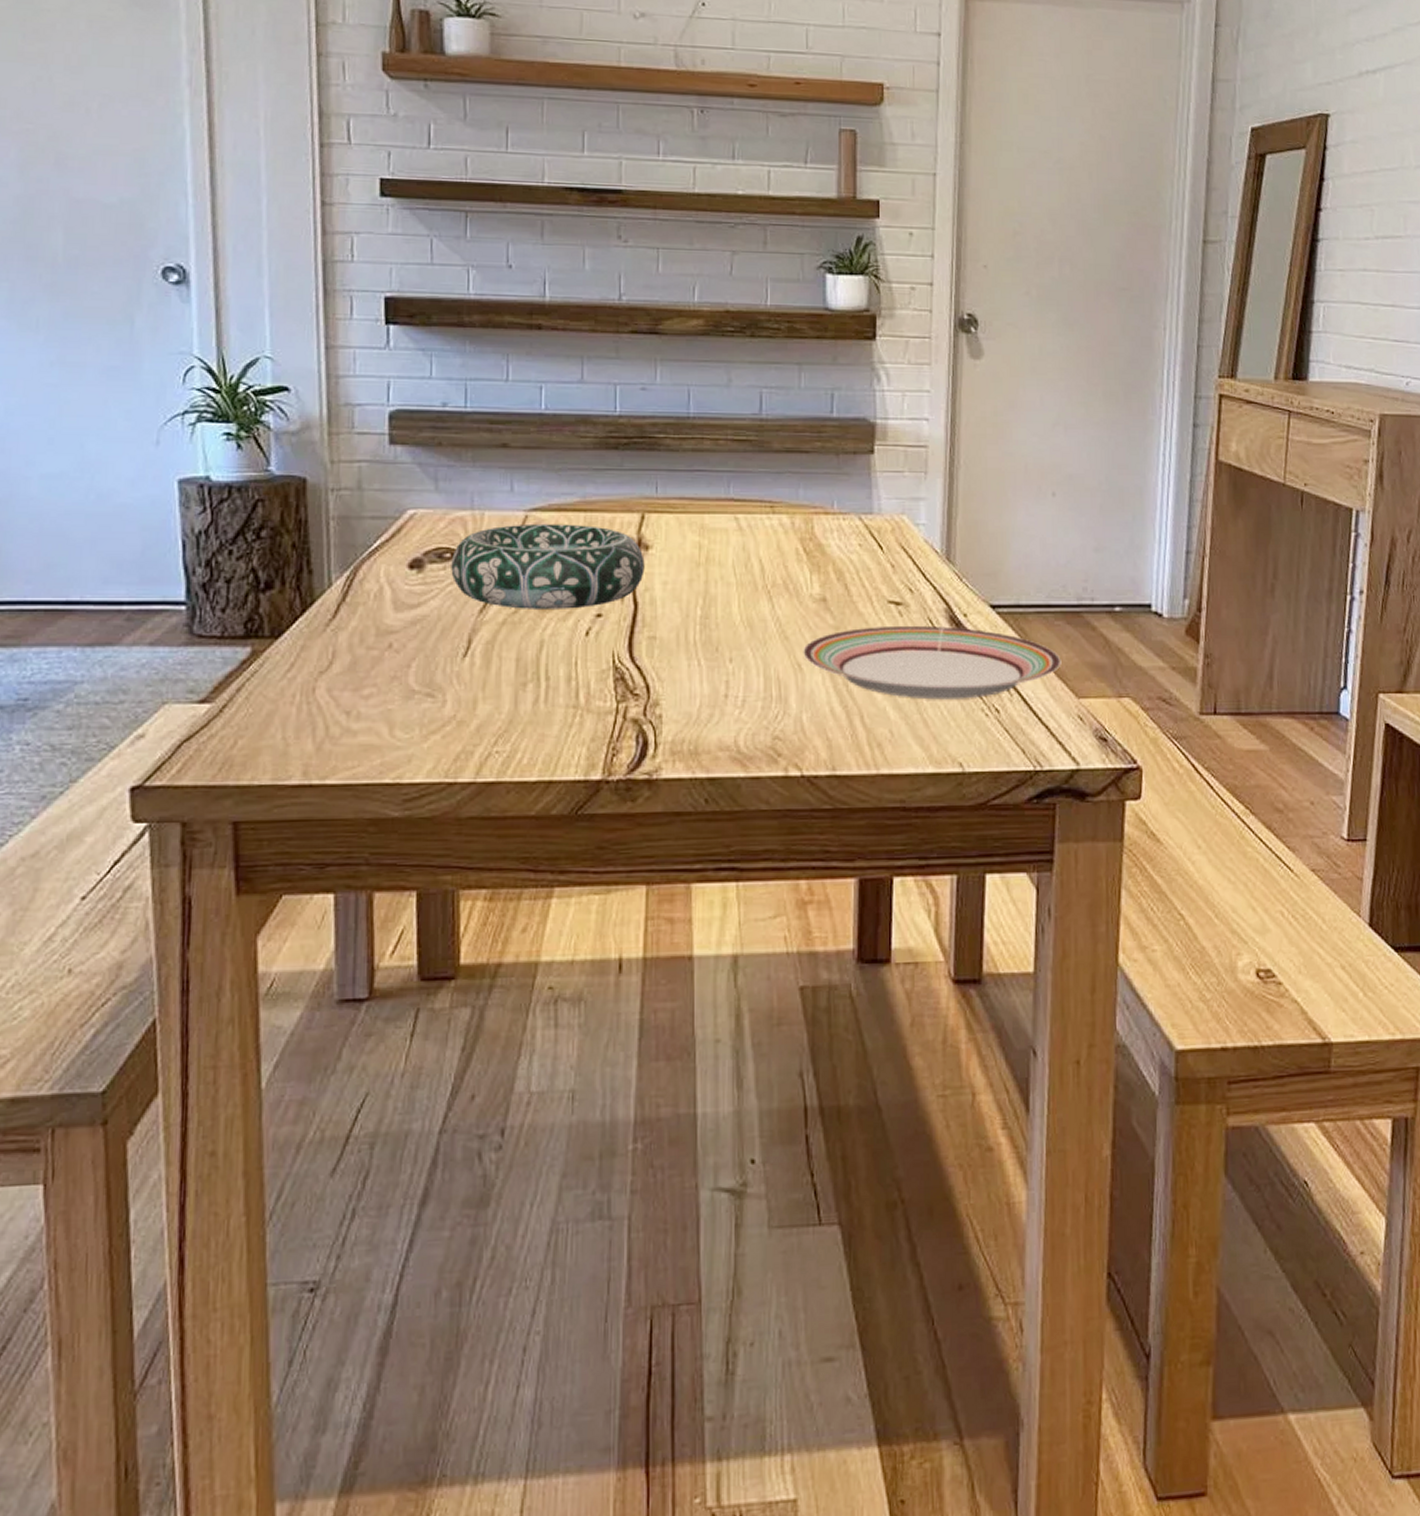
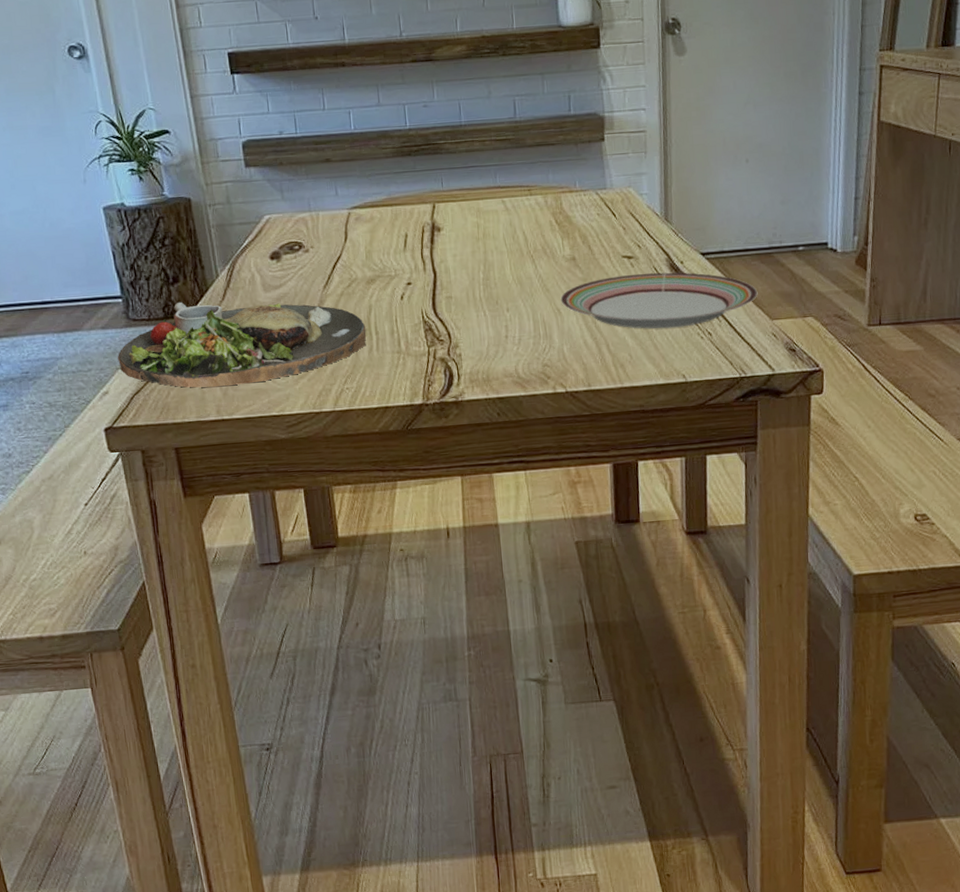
dinner plate: none [167,616,533,739] -> present [118,302,366,388]
decorative bowl: present [451,523,645,609] -> none [299,216,439,284]

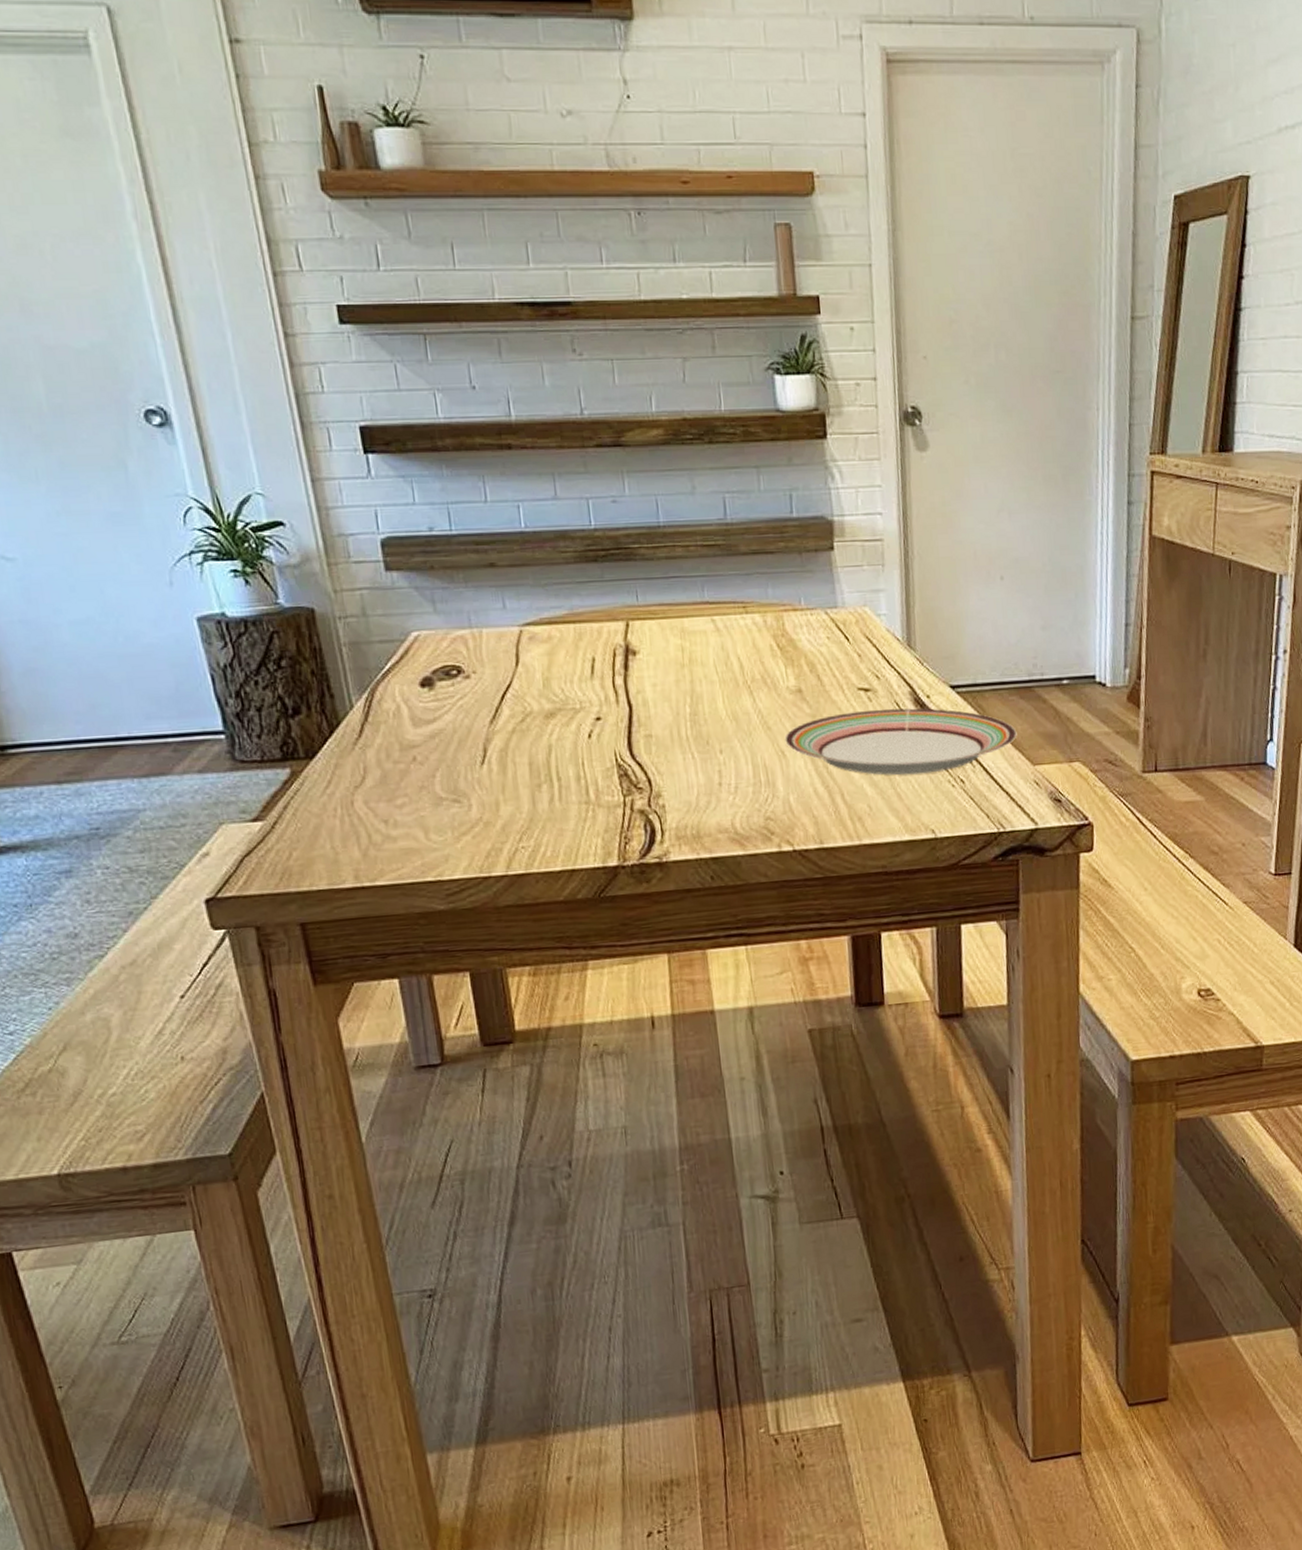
dinner plate: present [118,302,366,388] -> none [221,739,546,848]

